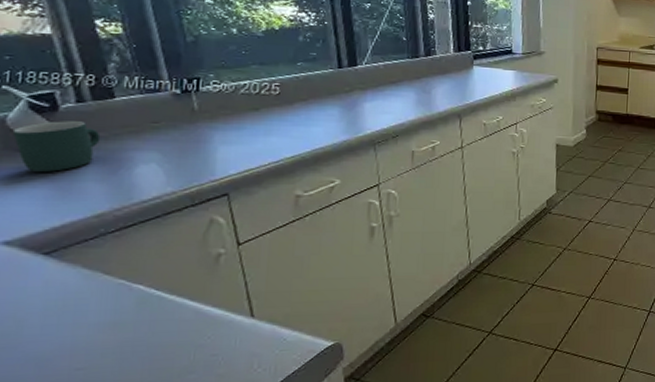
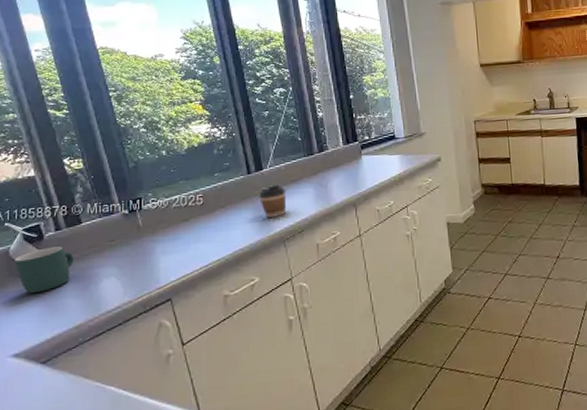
coffee cup: none [348,83,383,118] -> present [258,185,287,218]

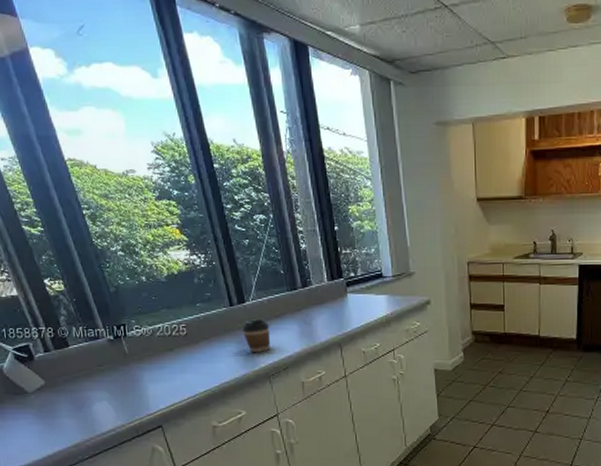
mug: present [14,246,74,294] -> none [8,368,66,412]

